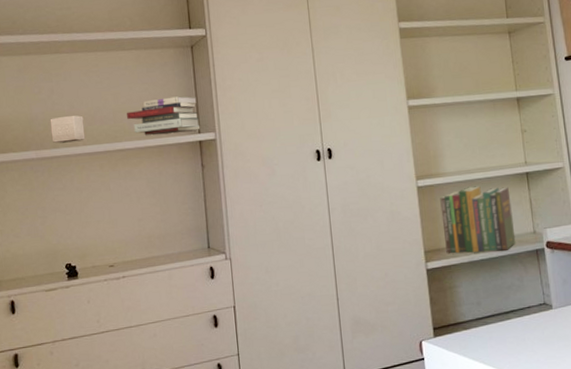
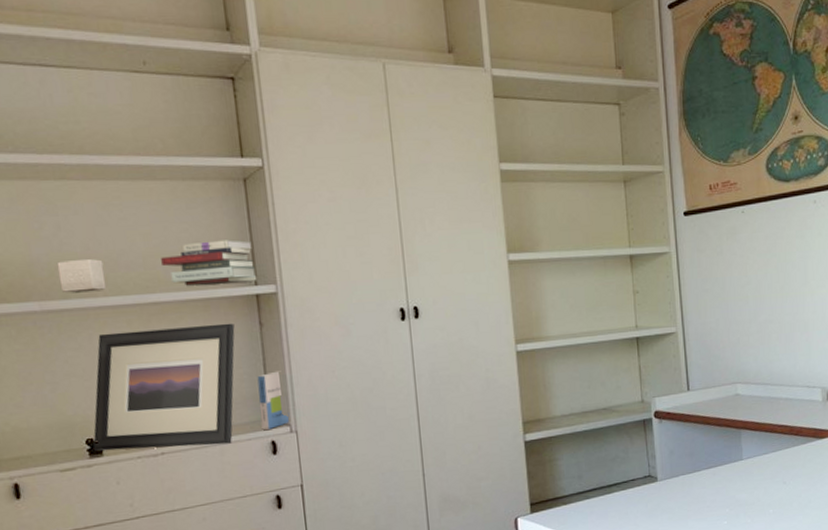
picture frame: none [70,165,182,274] -> present [93,323,235,451]
book: none [199,206,225,258] -> present [257,371,290,431]
books: present [440,186,516,254] -> none [541,351,623,424]

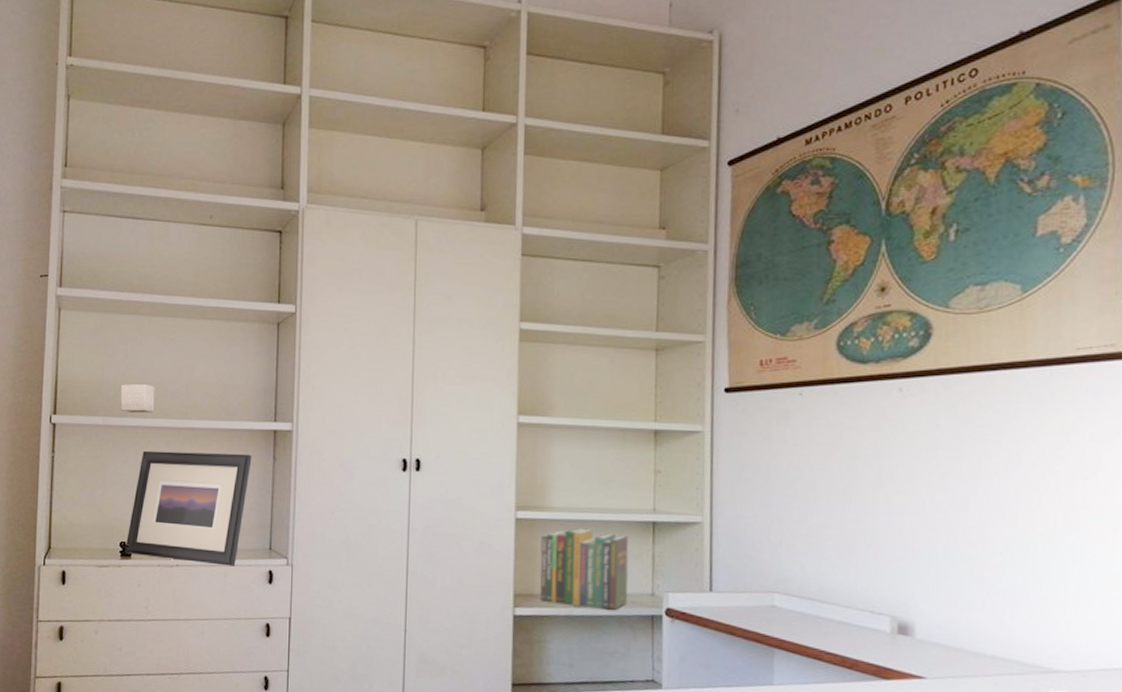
books: present [161,239,257,287] -> none [200,377,277,418]
book: present [257,371,290,431] -> none [262,504,288,560]
books: none [541,351,623,424] -> present [540,528,629,610]

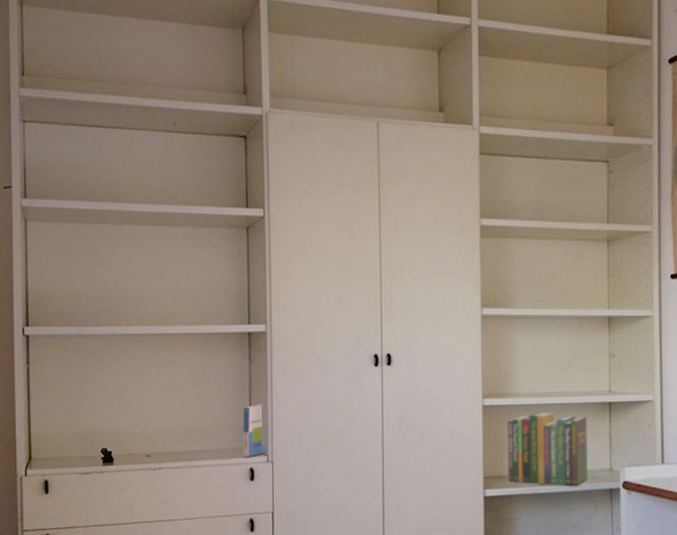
decorative box: present [120,384,155,413] -> none [93,293,129,321]
picture frame: present [124,450,252,567] -> none [106,357,228,466]
book: none [262,504,288,560] -> present [242,404,268,458]

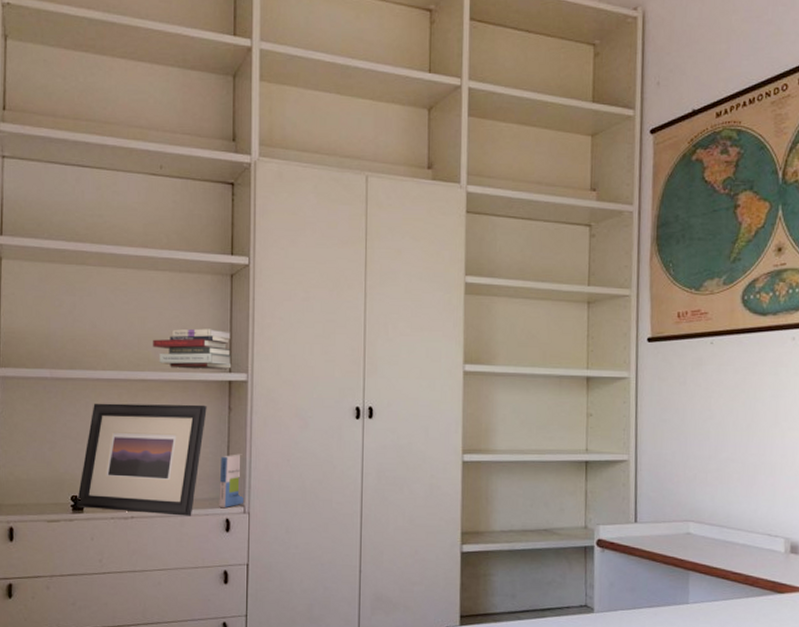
picture frame: none [106,357,228,466] -> present [76,403,207,516]
books: none [173,281,251,322] -> present [153,328,232,370]
books: present [507,411,589,486] -> none [485,468,565,543]

